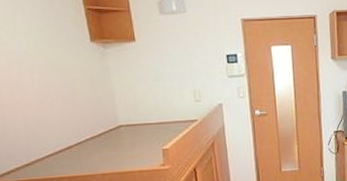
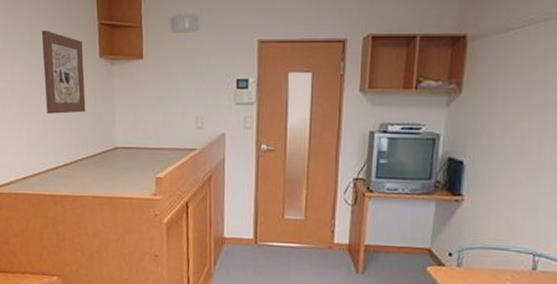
wall art: none [24,17,83,100] -> present [41,29,86,114]

